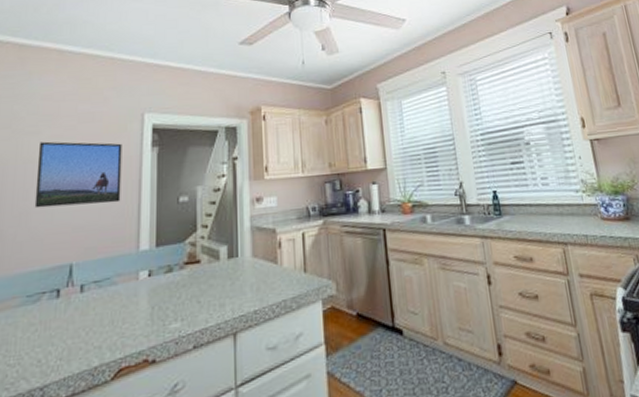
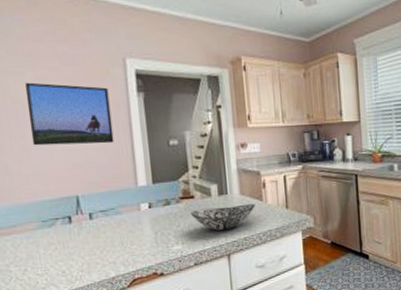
decorative bowl: none [195,267,269,302] -> present [191,203,256,230]

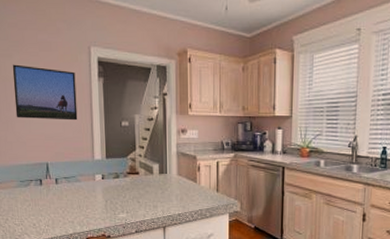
decorative bowl: present [191,203,256,230] -> none [135,184,190,205]

